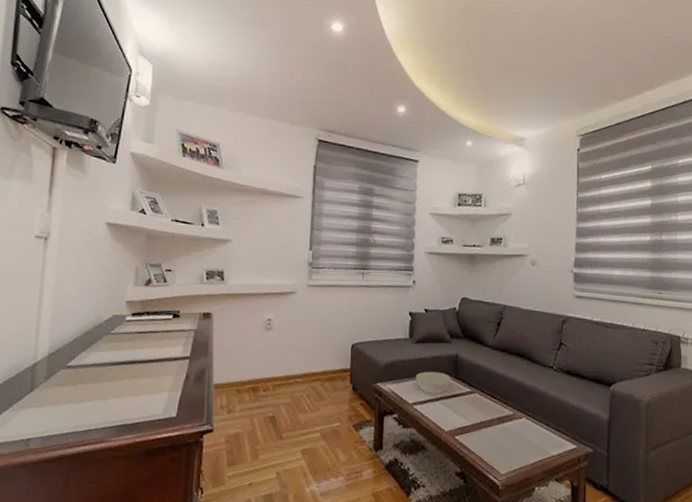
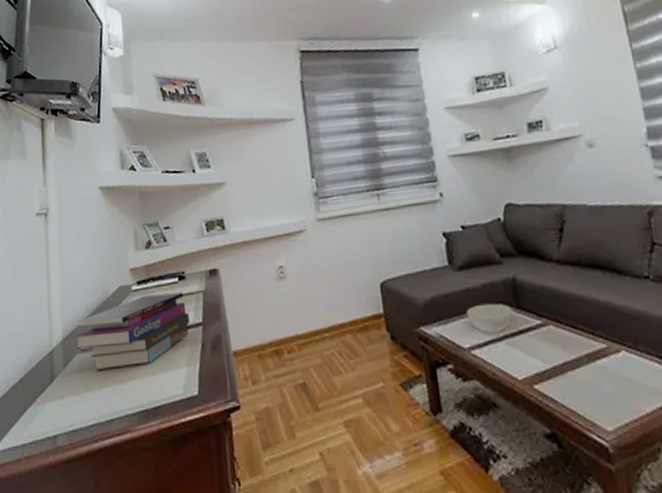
books: none [61,326,178,387] -> present [76,292,190,371]

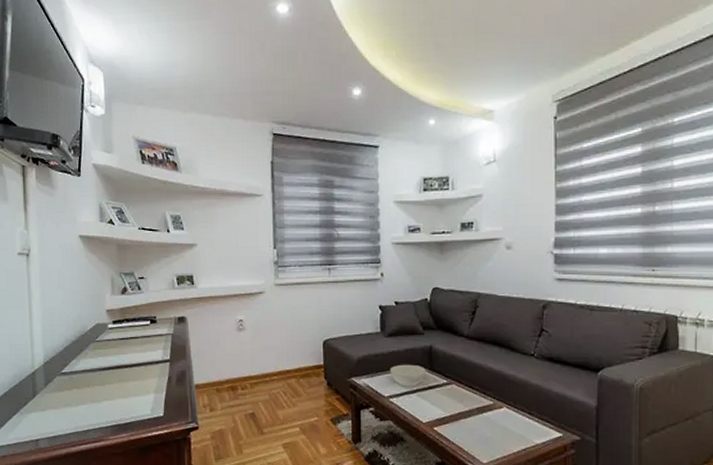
books: present [76,292,190,371] -> none [56,333,159,391]

